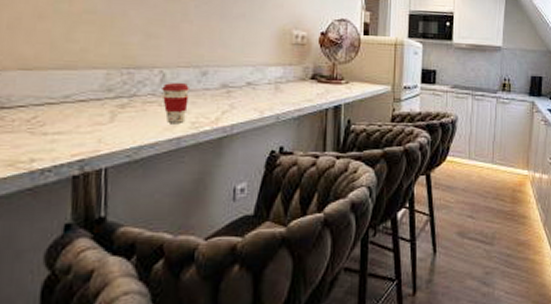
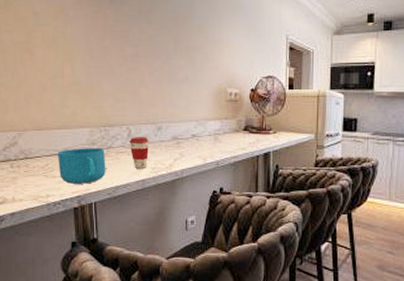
cup: none [52,95,127,143] -> present [57,148,106,184]

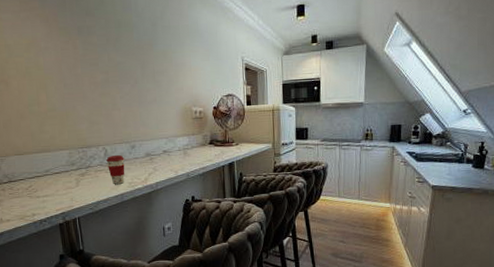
cup: present [57,148,106,184] -> none [39,168,87,202]

